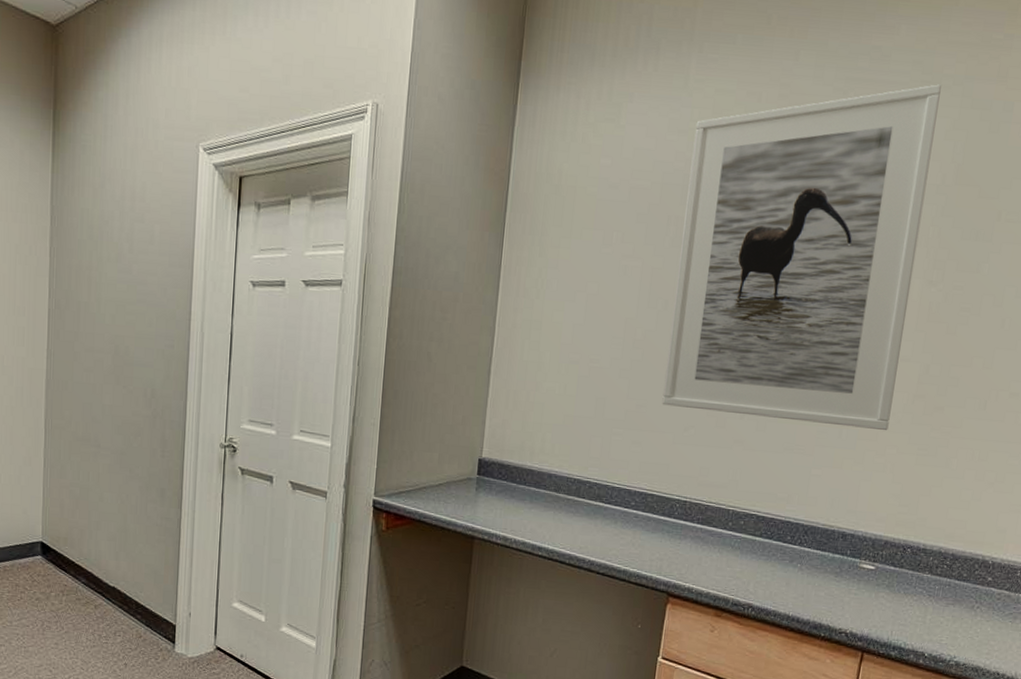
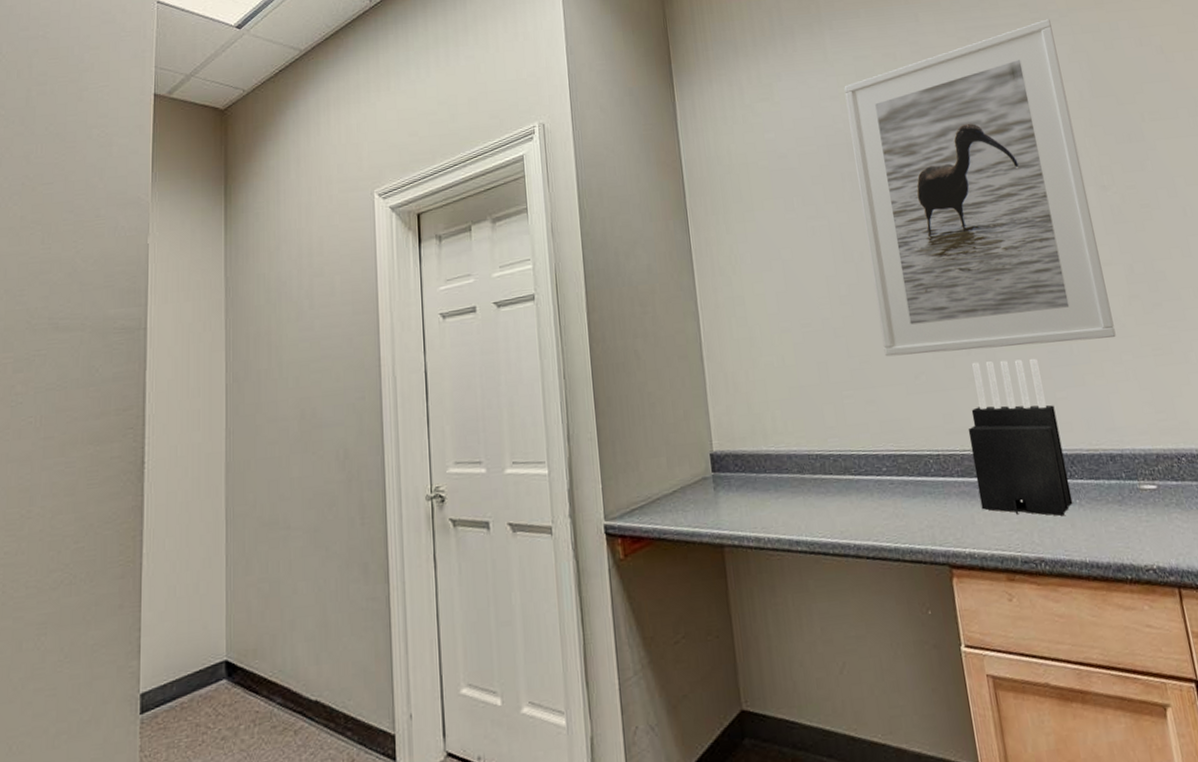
knife block: none [710,426,806,574] -> present [968,358,1073,516]

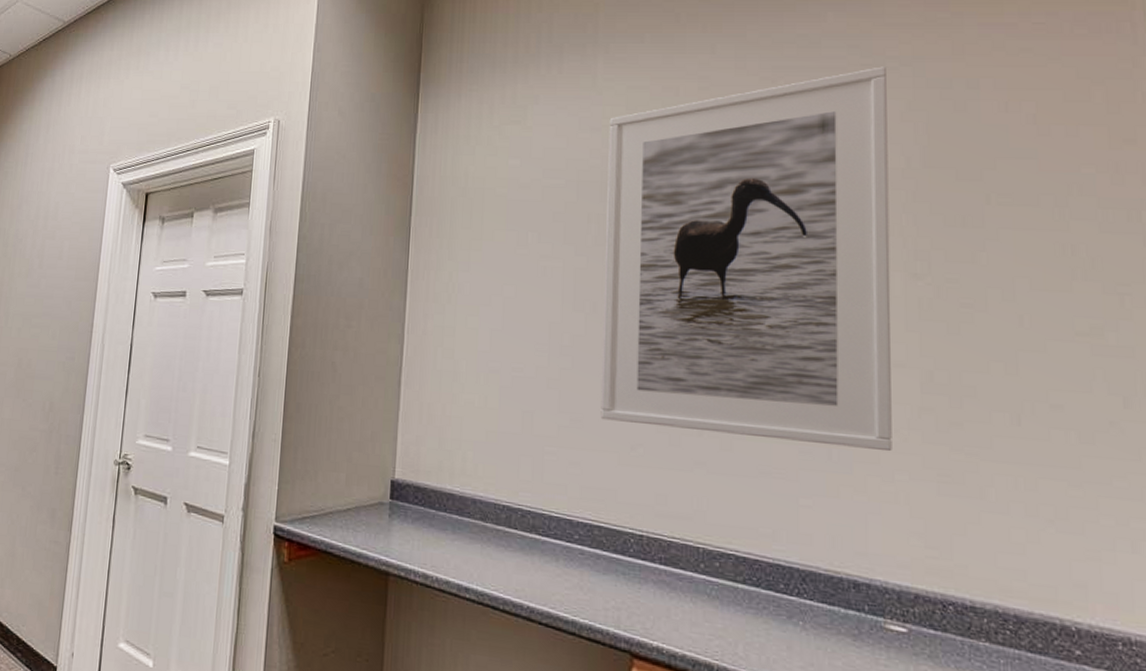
knife block: present [968,358,1073,516] -> none [681,445,795,634]

